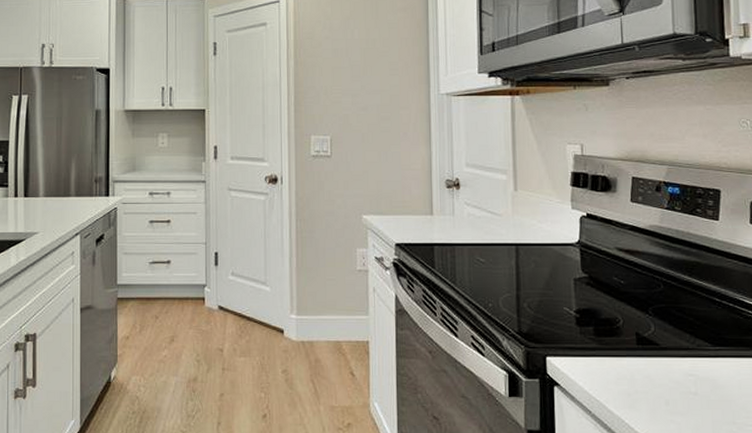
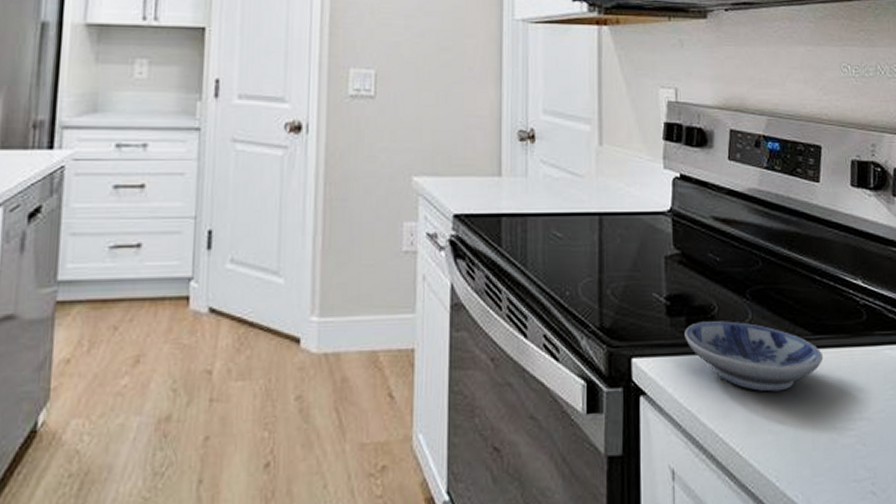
bowl: none [592,331,723,390] -> present [684,321,824,392]

